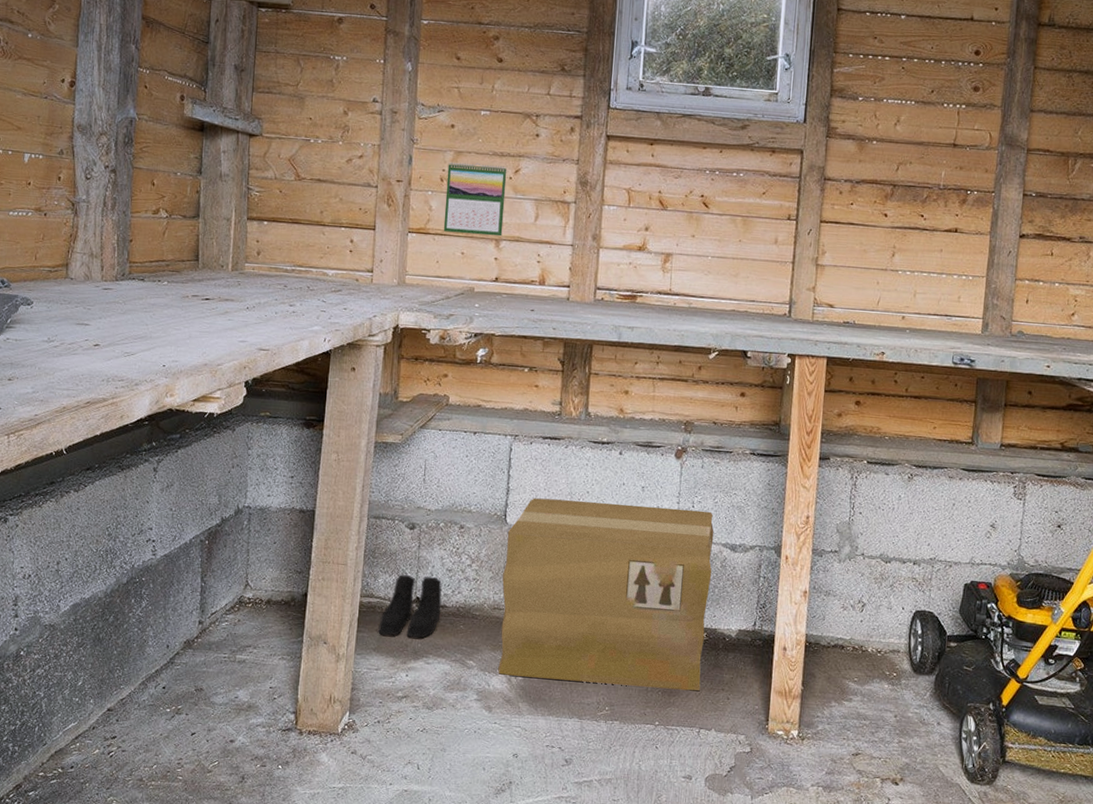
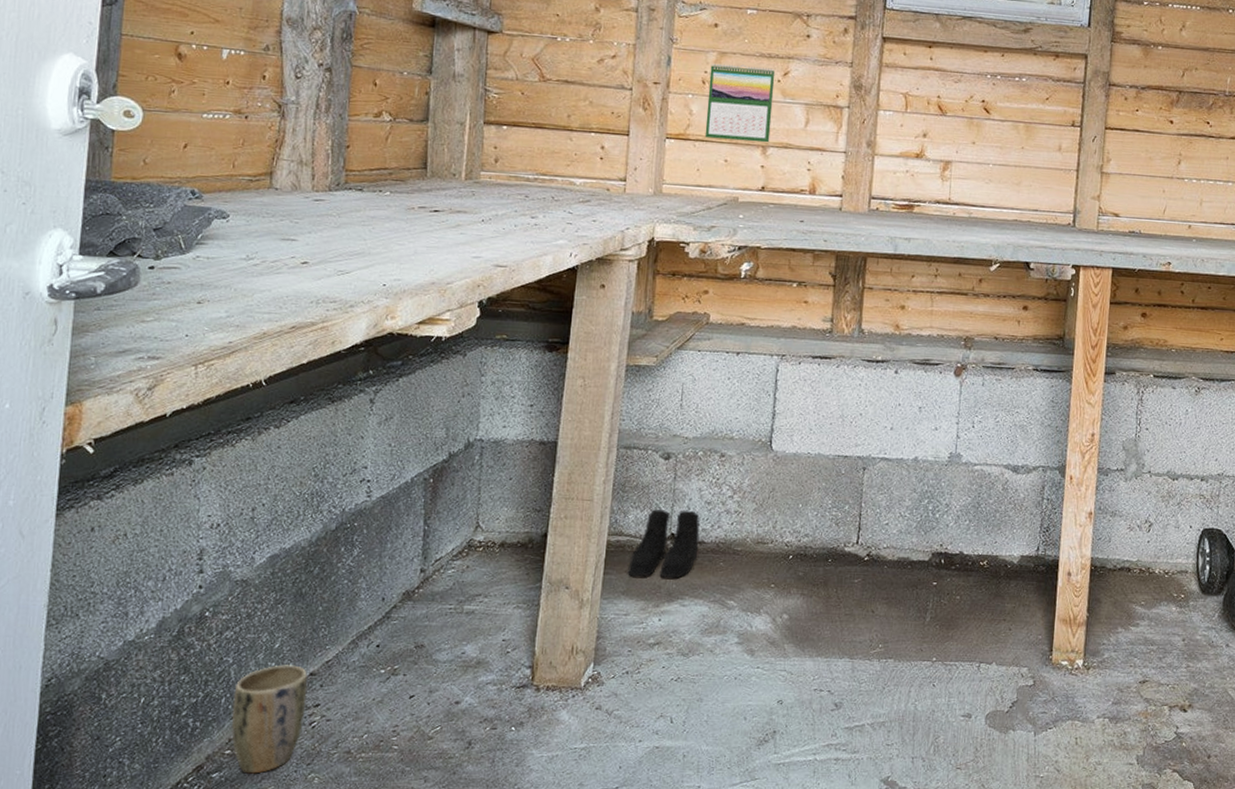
plant pot: none [44,700,106,794] -> present [231,664,308,774]
cardboard box: present [498,498,714,691] -> none [761,422,996,623]

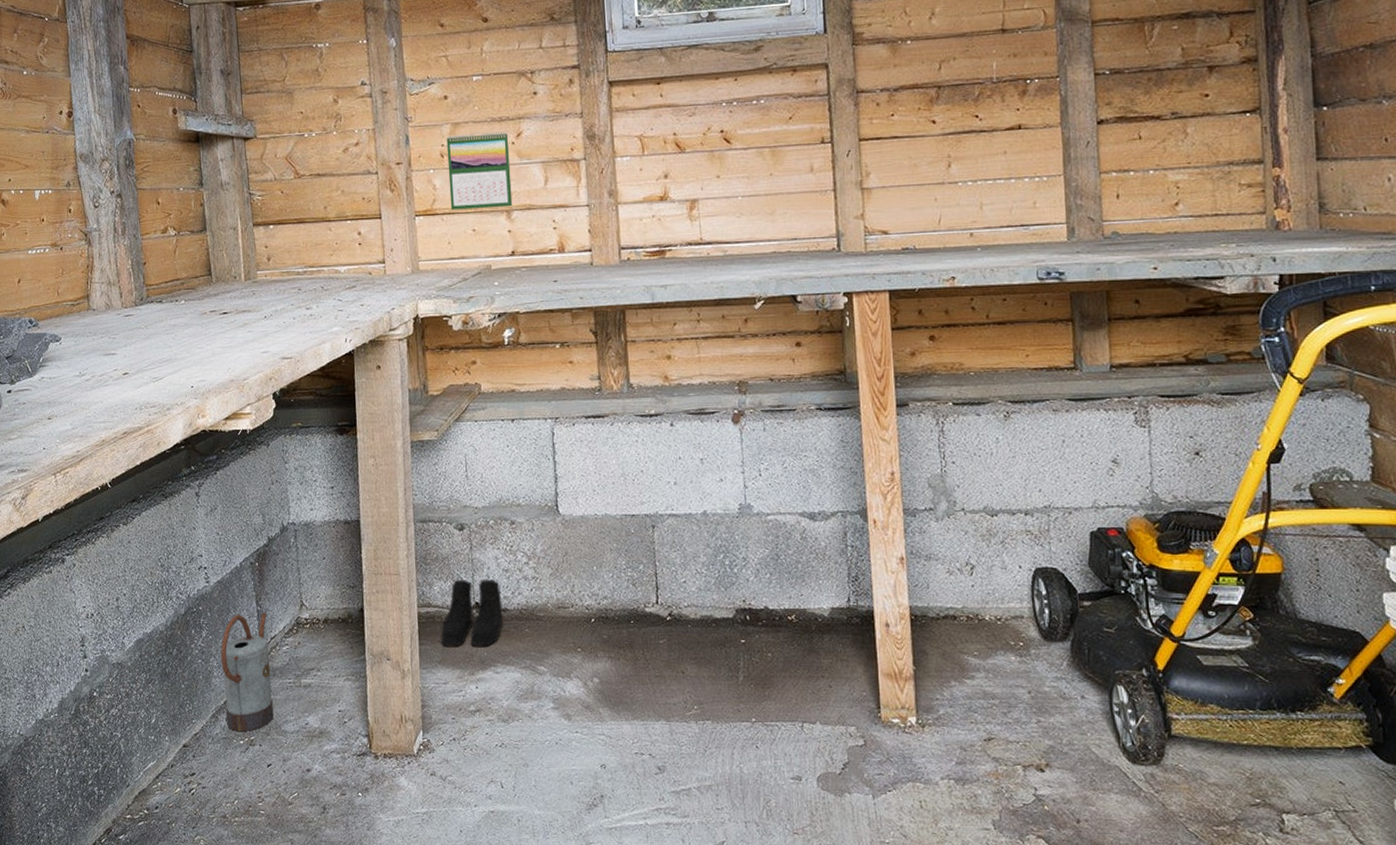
plant pot: present [231,664,308,774] -> none [125,738,184,836]
watering can: none [368,532,435,660] -> present [220,612,274,732]

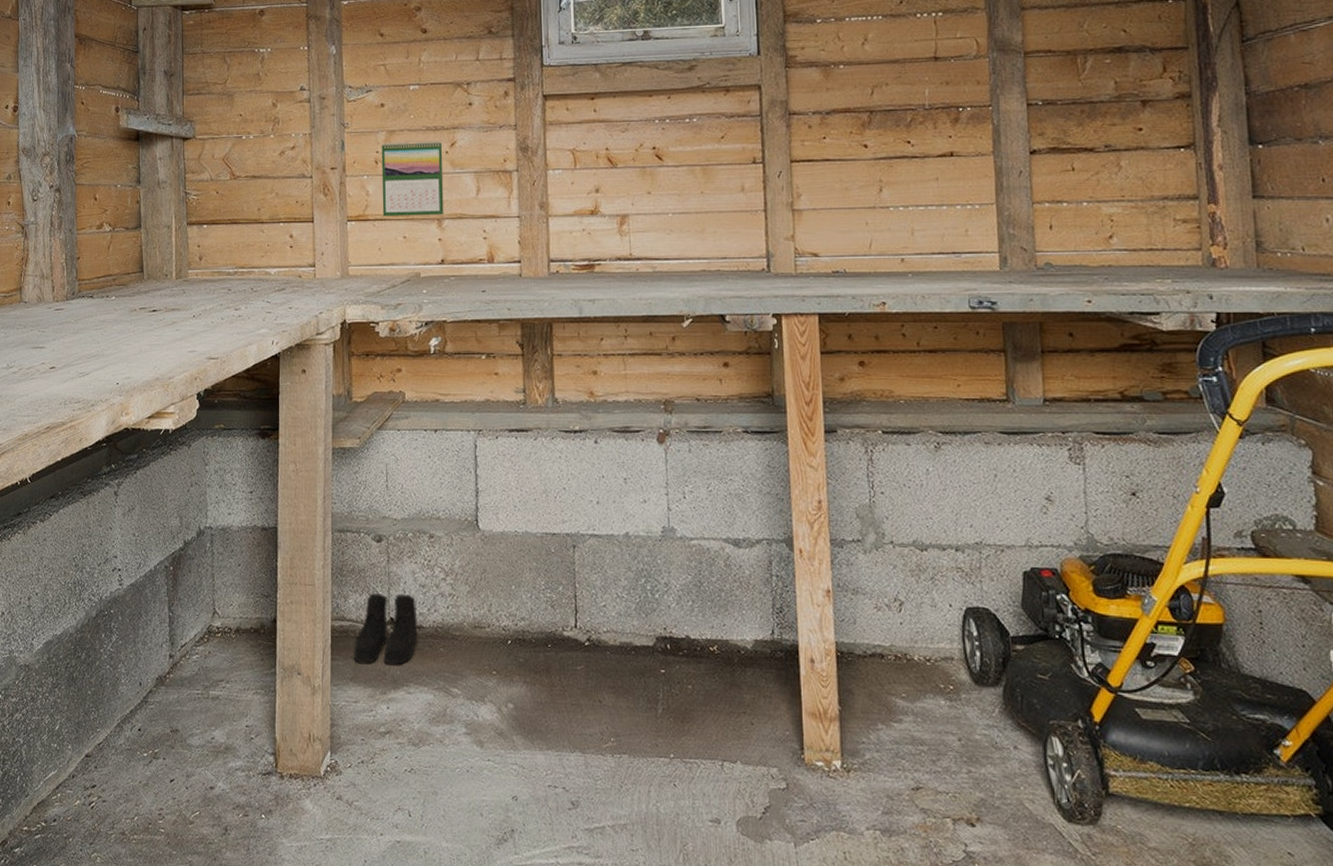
watering can: present [220,612,274,732] -> none [129,619,179,744]

